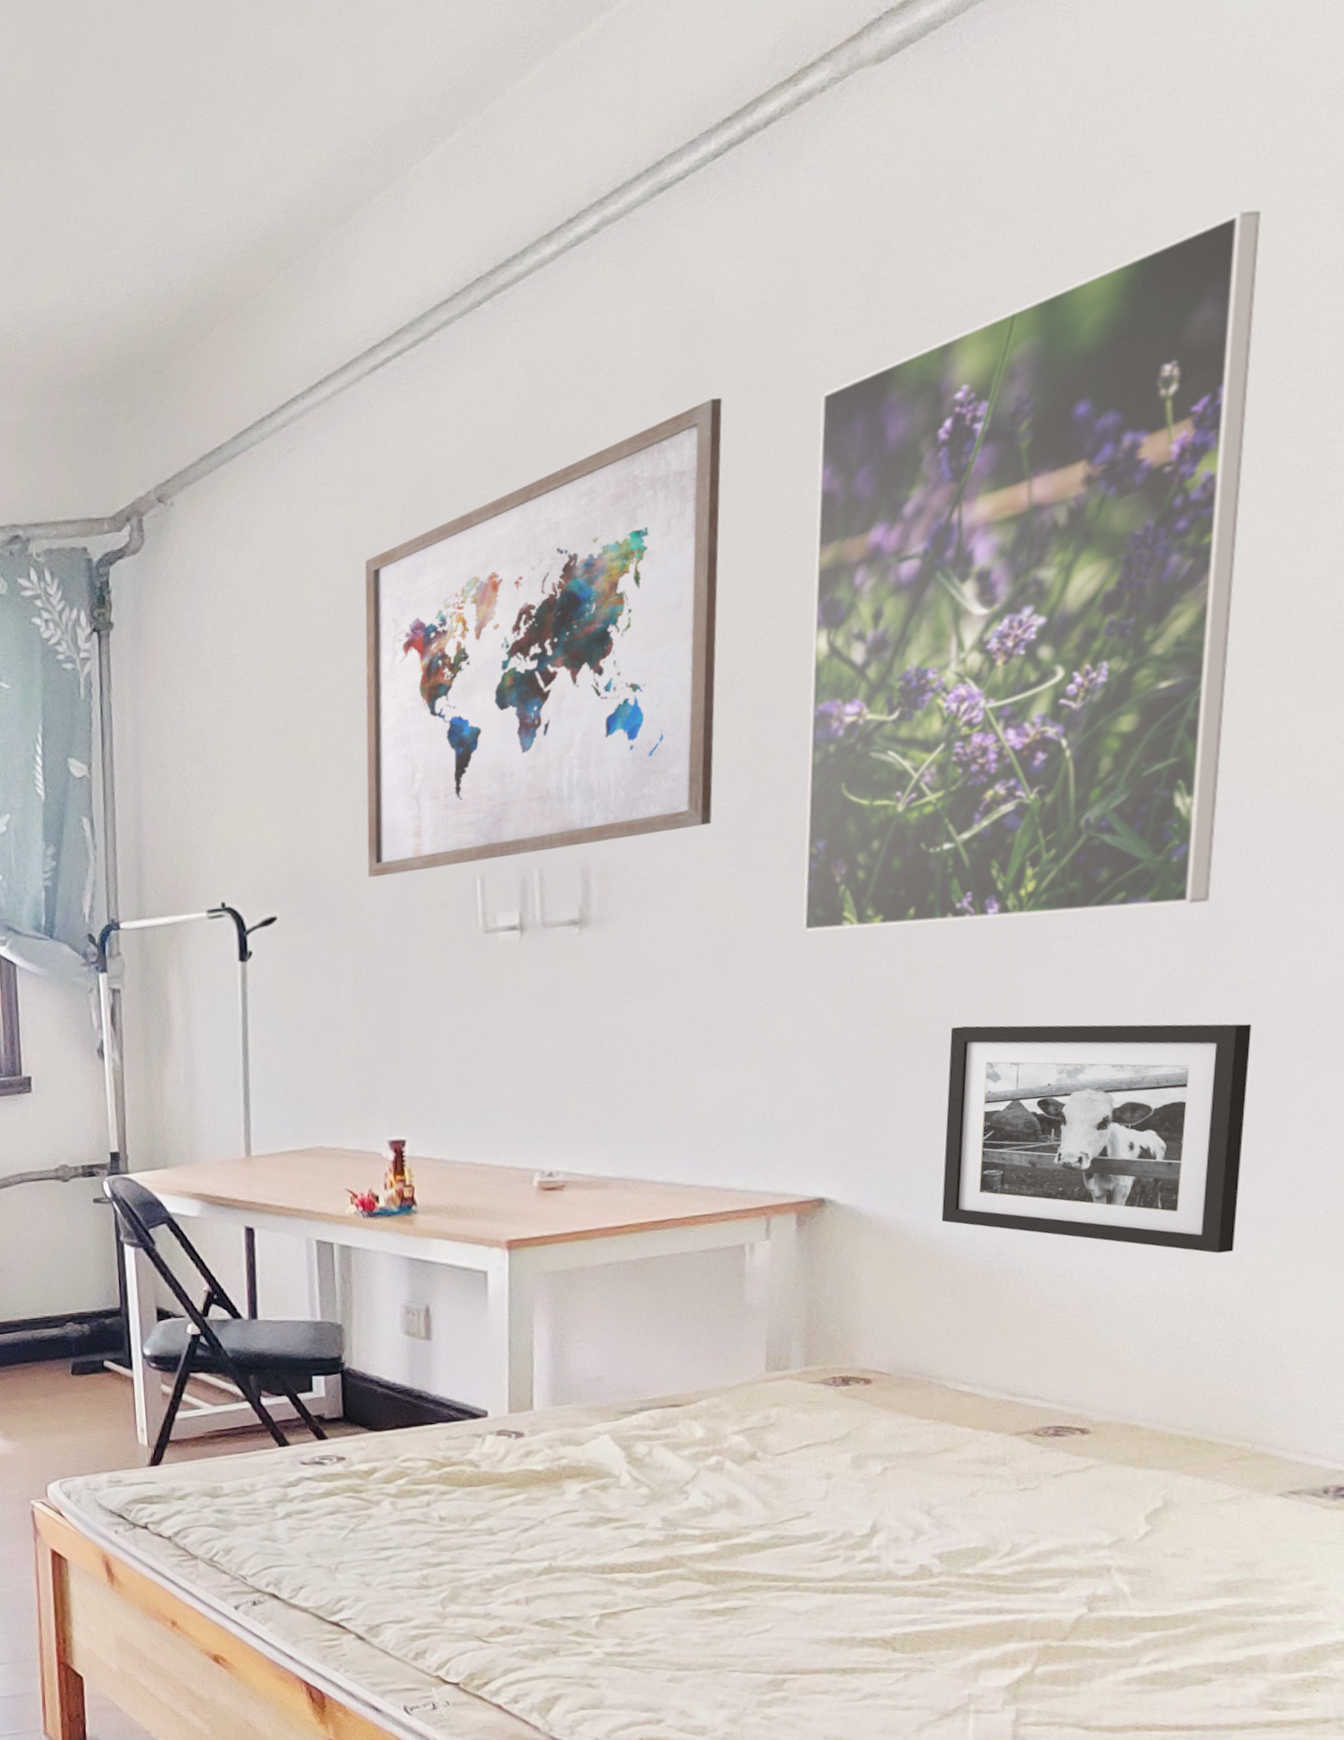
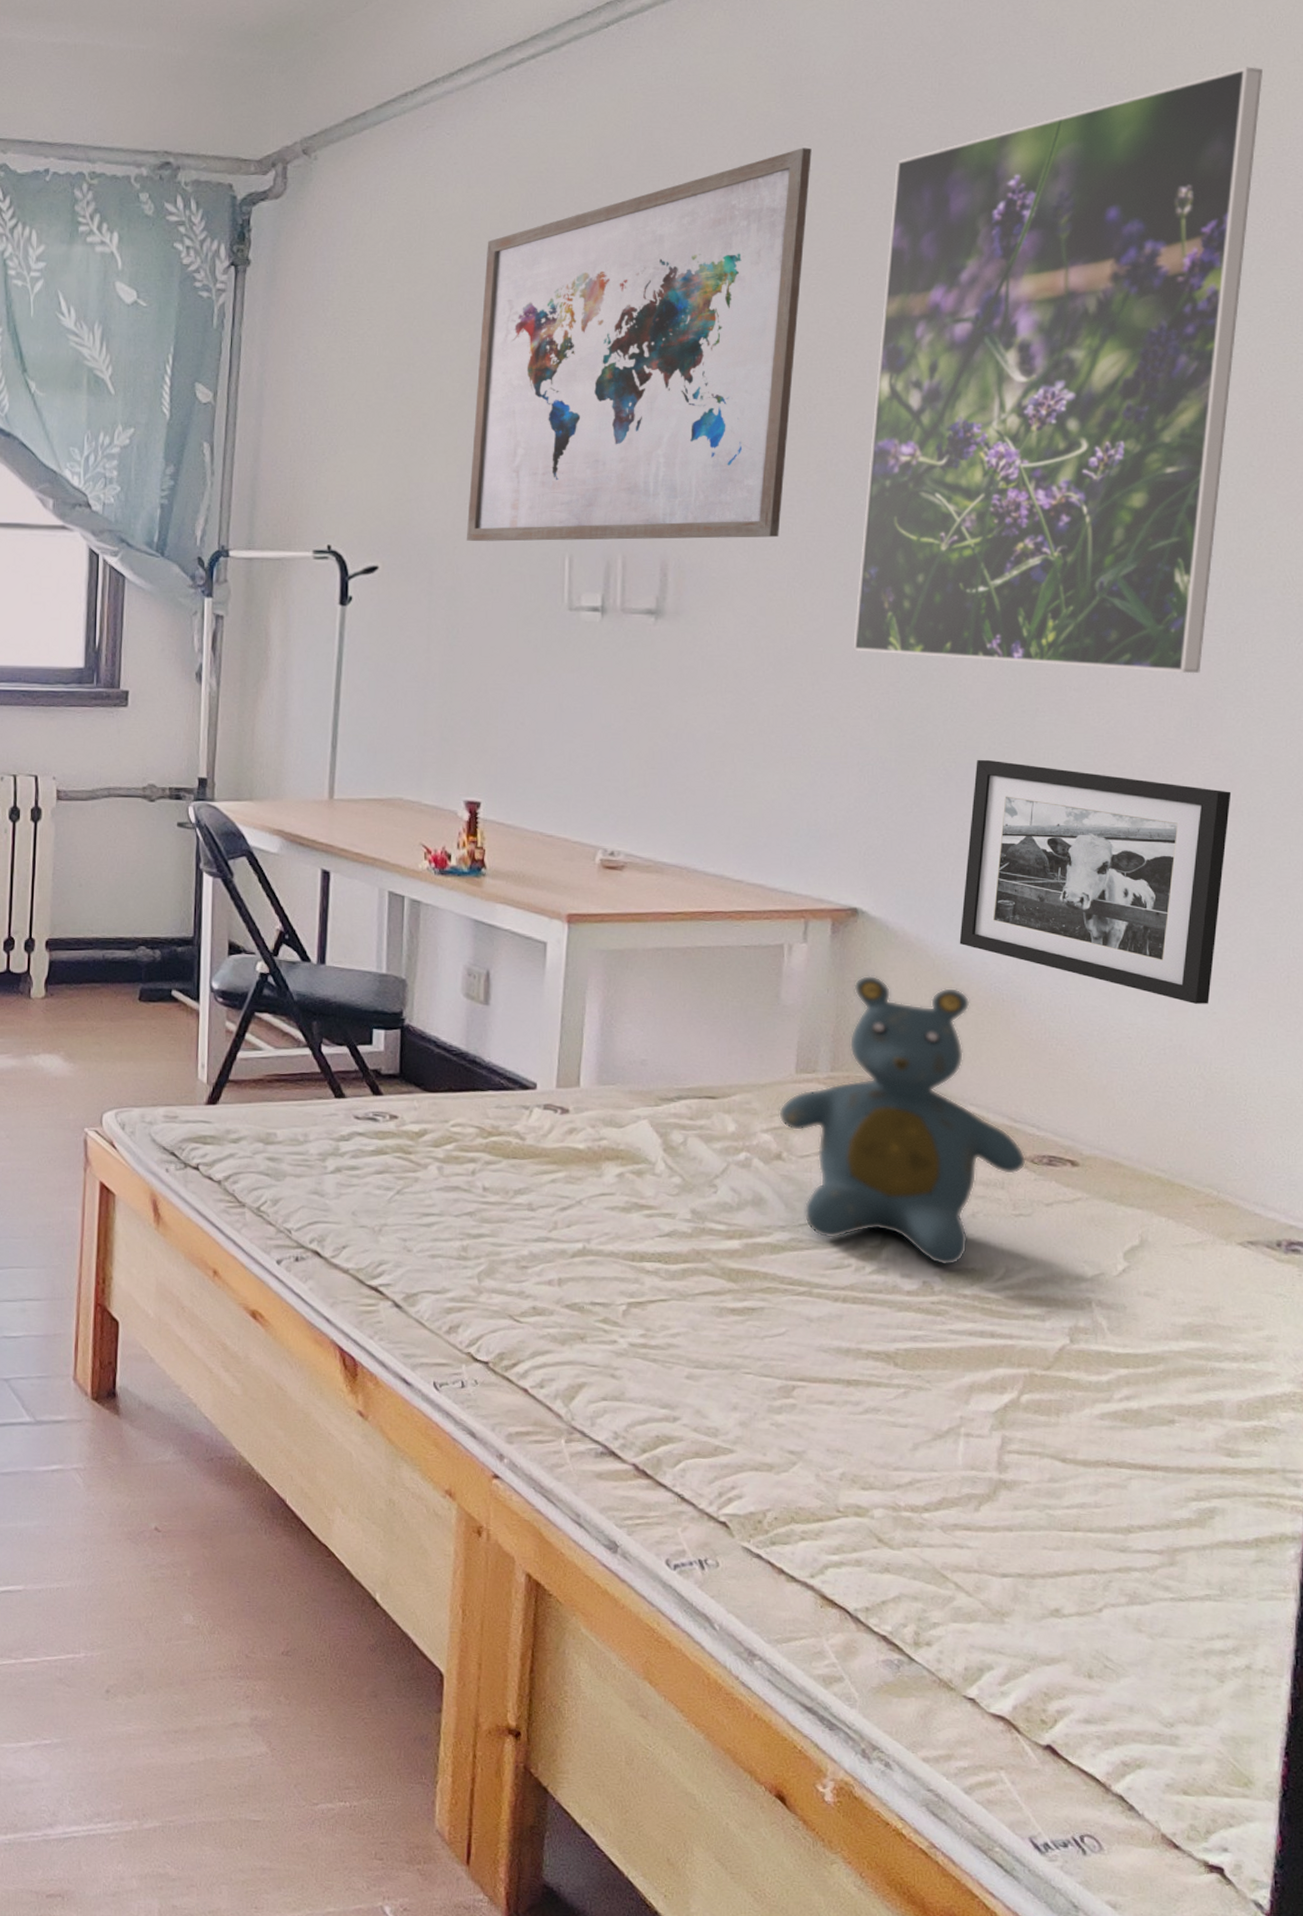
teddy bear: none [749,1264,1029,1547] -> present [778,975,1026,1266]

